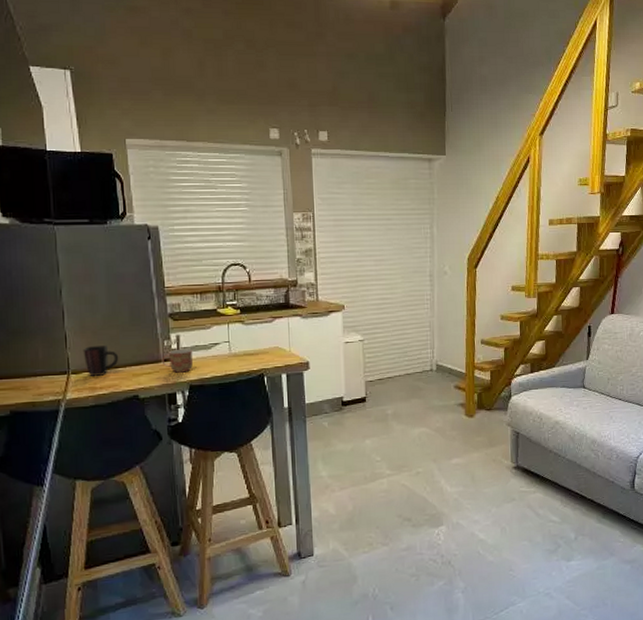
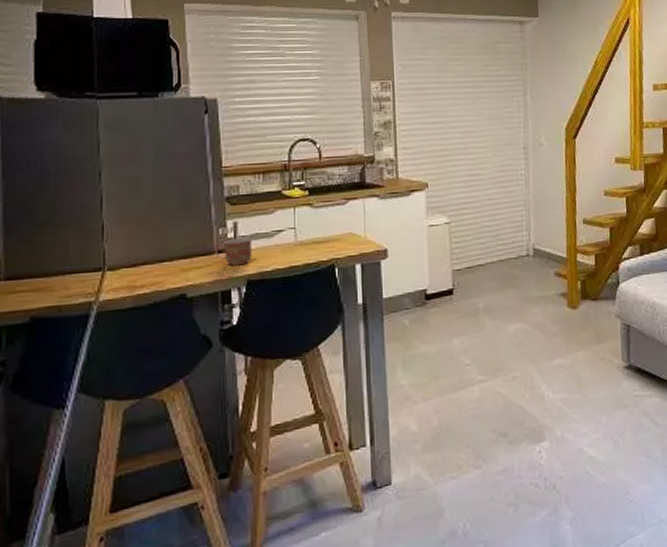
mug: present [83,346,119,376] -> none [122,236,165,273]

